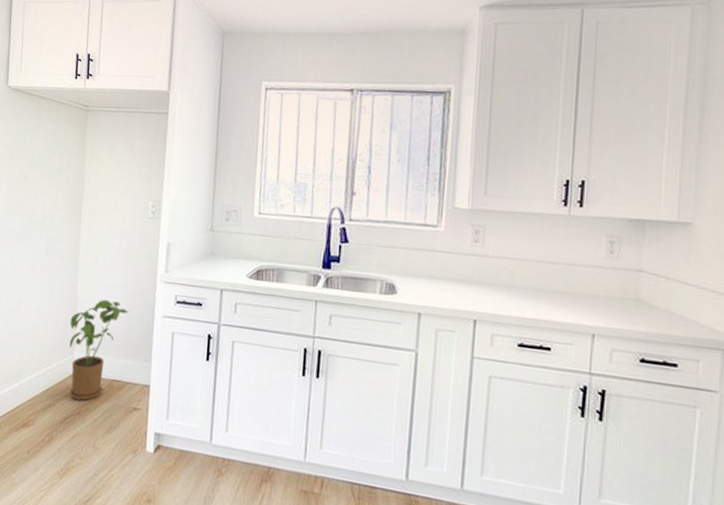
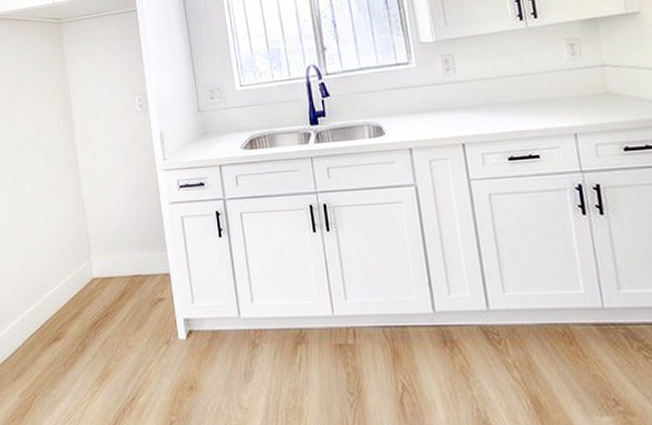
house plant: present [69,299,129,401] -> none [81,198,136,303]

